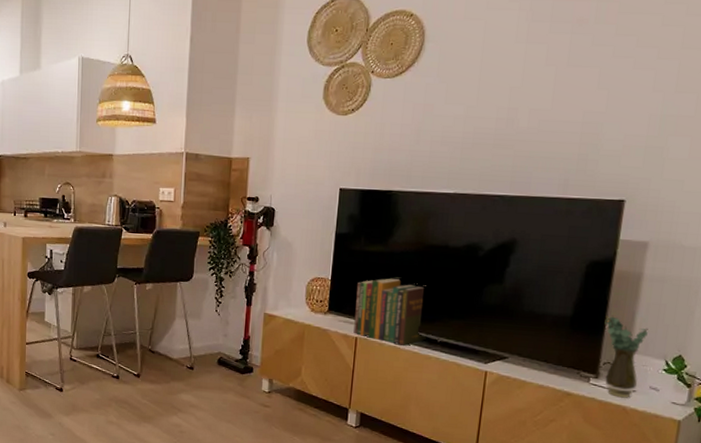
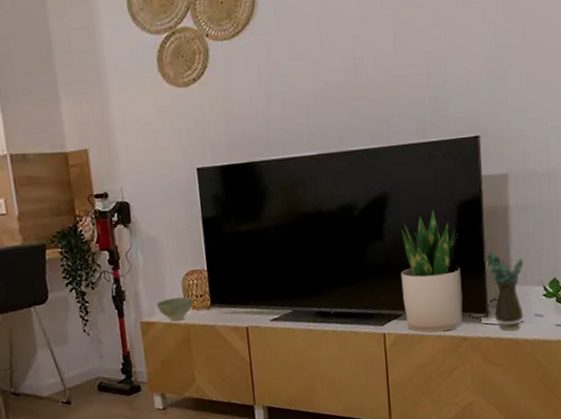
bowl: none [280,298,313,319] -> present [156,296,193,322]
books: present [353,277,427,346] -> none [235,253,319,326]
planter: none [511,264,582,384] -> present [400,210,463,334]

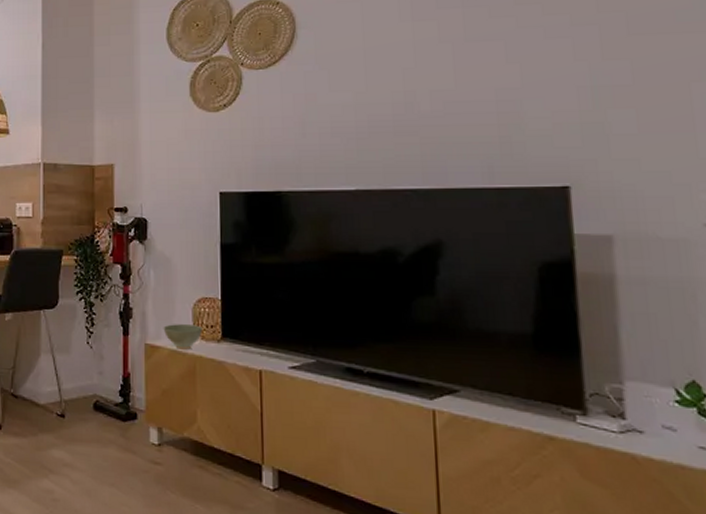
planter: present [400,210,463,334] -> none [458,269,548,424]
vase: present [483,251,523,332] -> none [578,330,643,443]

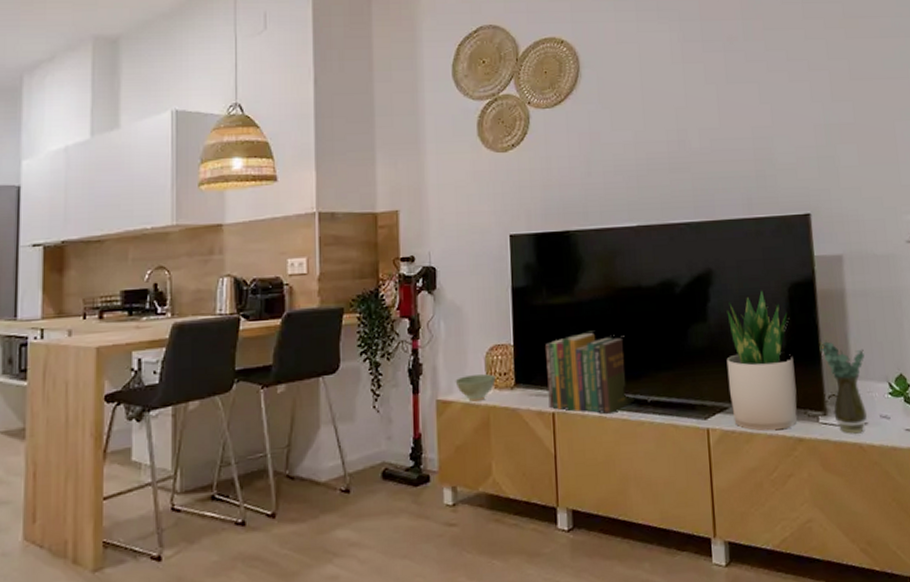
books: none [252,293,349,379] -> present [544,330,635,414]
planter: none [458,269,548,424] -> present [726,291,798,432]
vase: none [578,330,643,443] -> present [819,340,867,434]

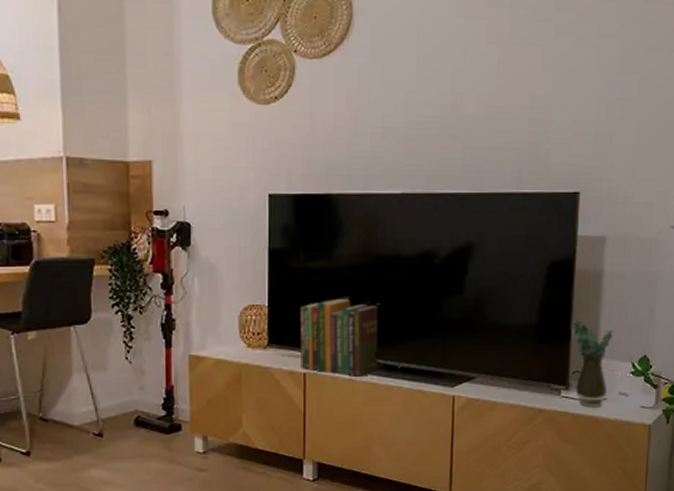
bowl: present [455,374,496,402] -> none [208,333,249,358]
planter: present [726,291,798,432] -> none [477,268,545,401]

